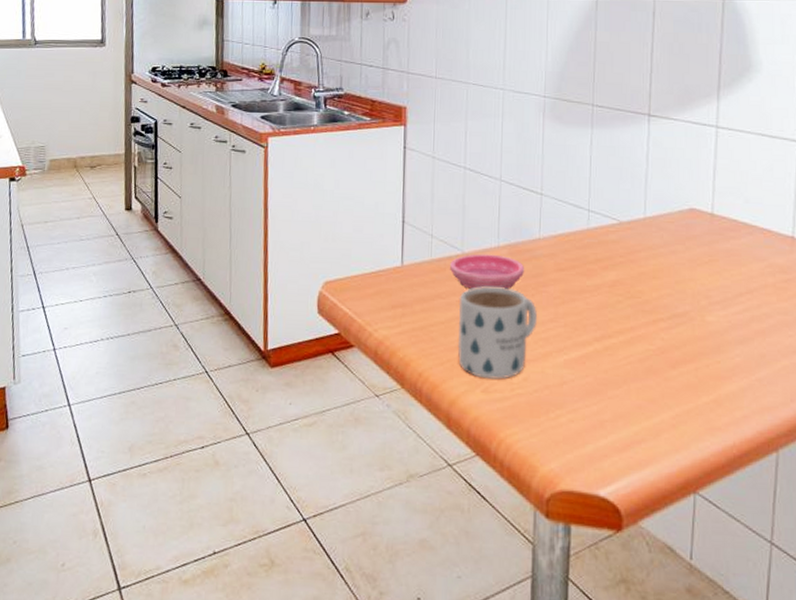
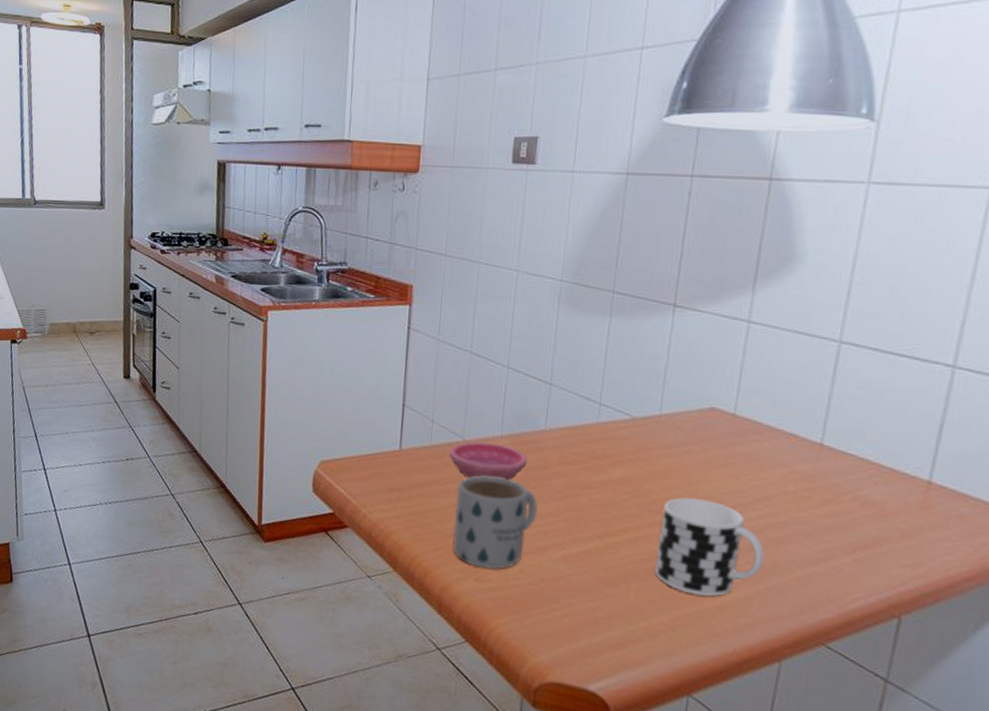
cup: none [653,296,752,392] -> present [655,497,764,597]

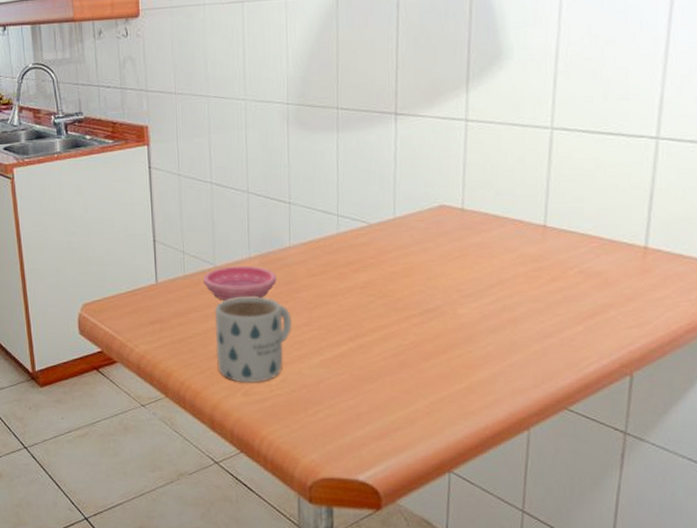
cup: present [655,497,764,597] -> none [406,291,504,380]

